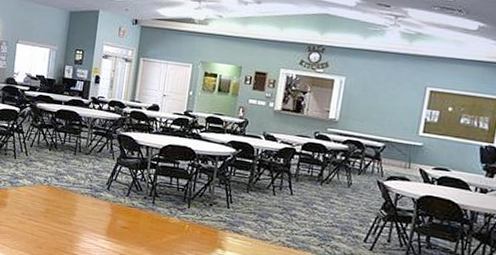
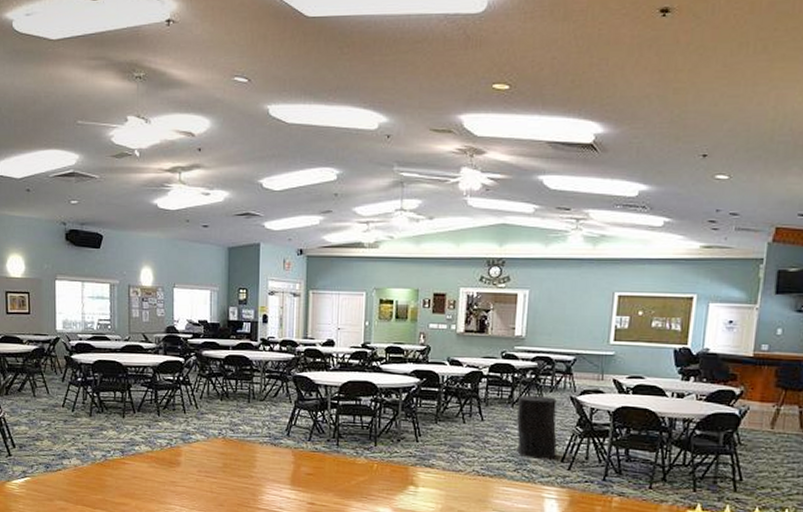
trash can: none [321,174,364,237] -> present [515,393,557,459]

